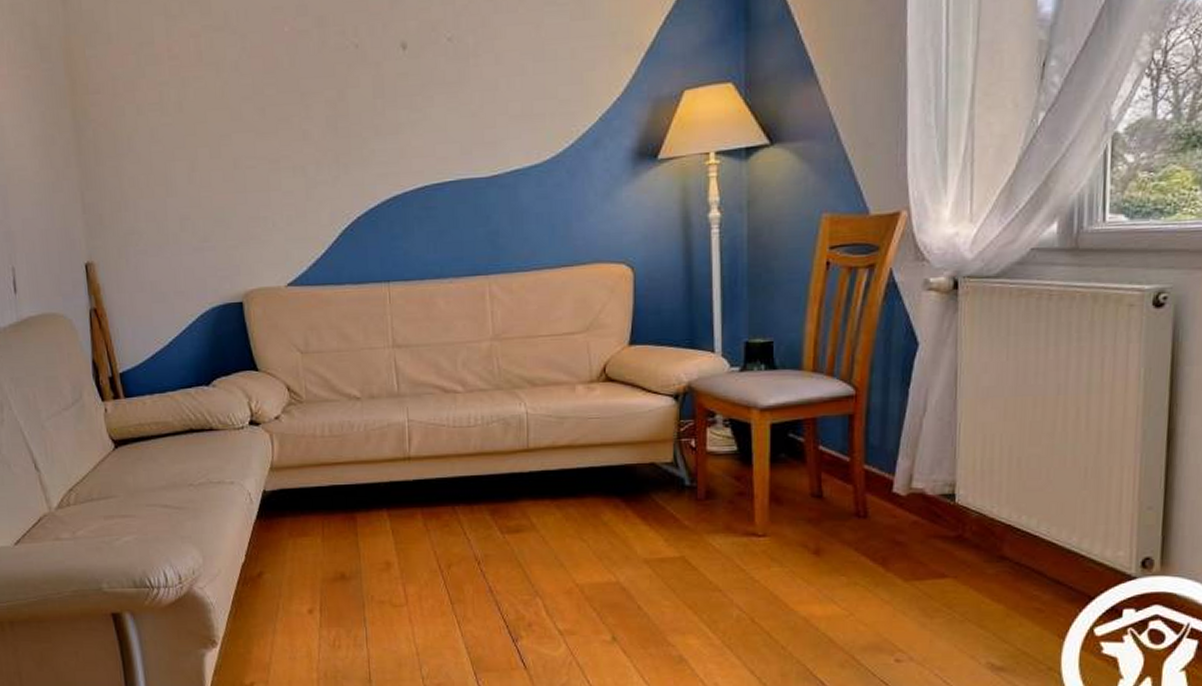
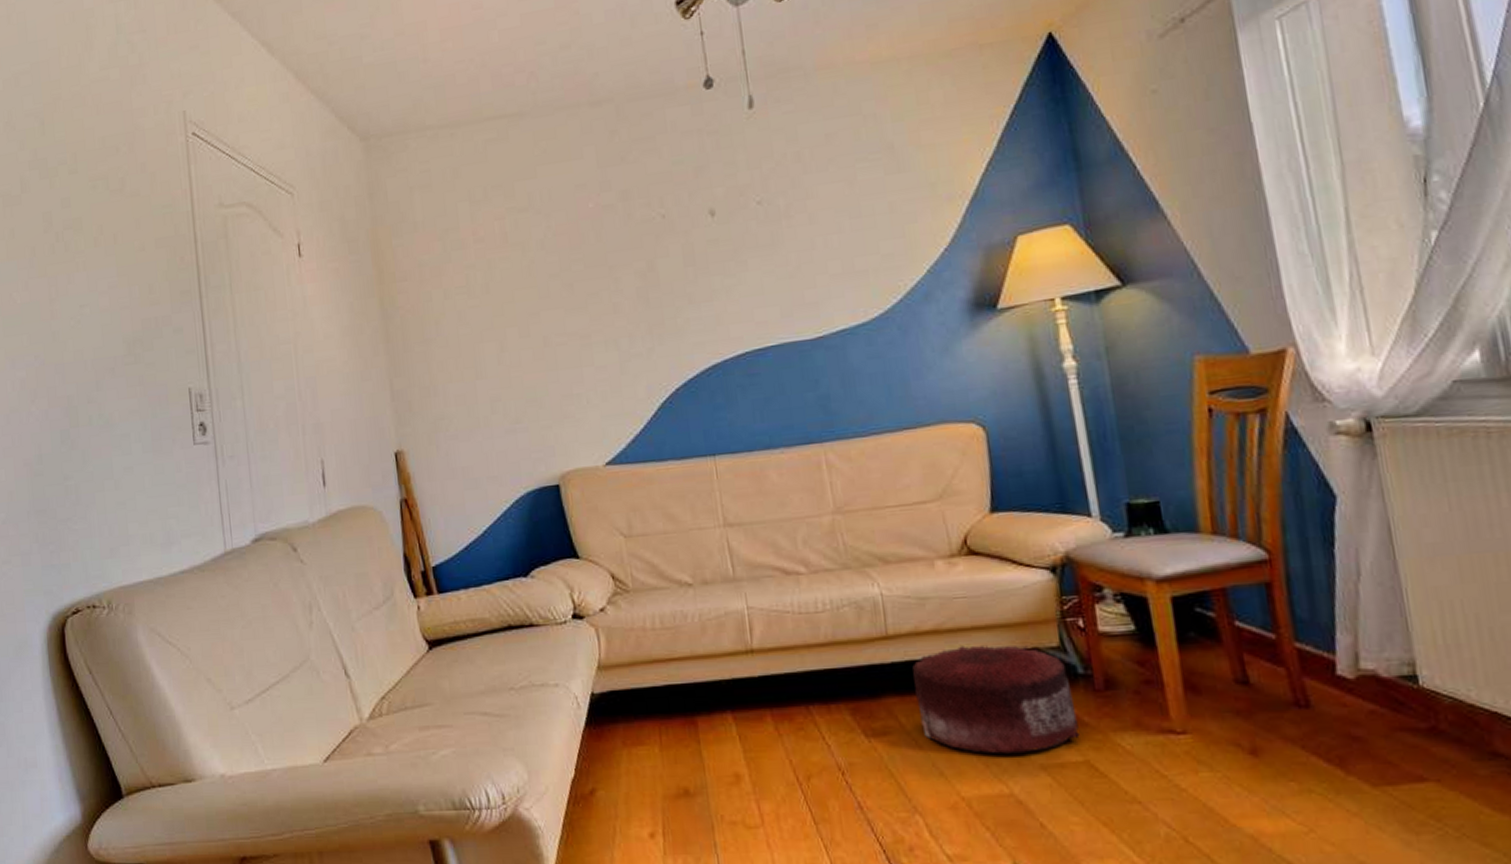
pouf: none [546,459,679,550] -> present [912,645,1080,754]

